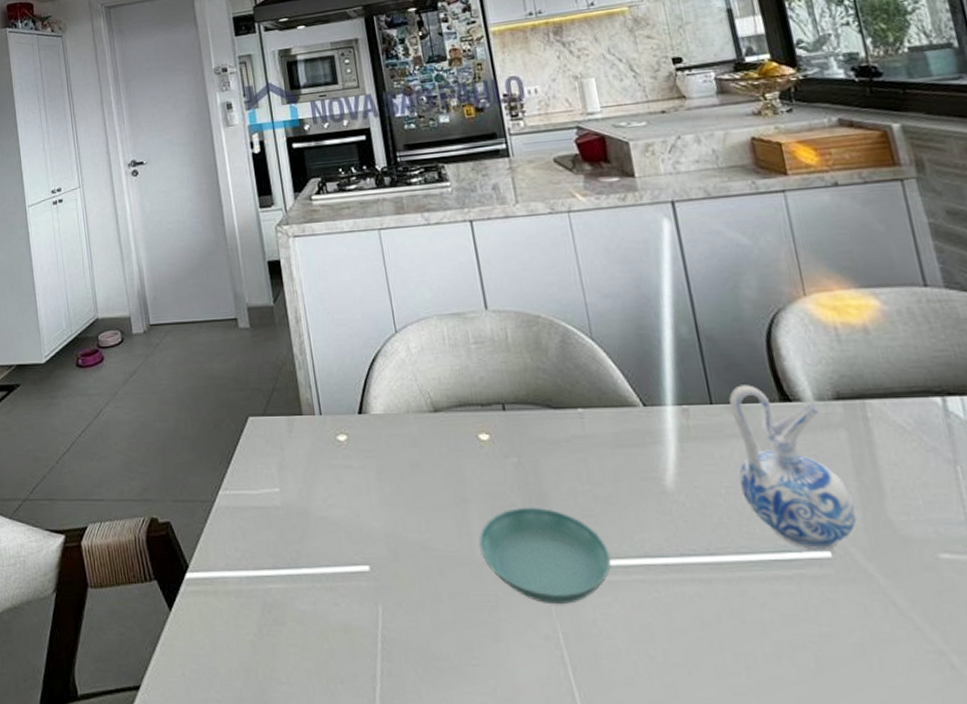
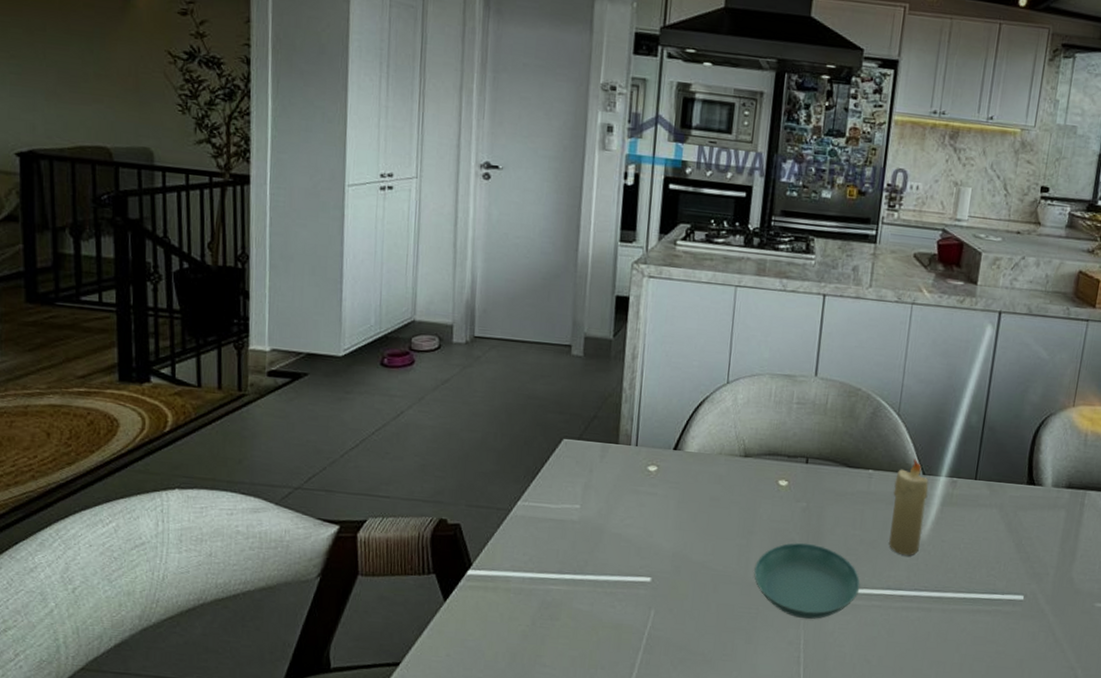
candle: none [612,388,669,511] -> present [889,459,929,556]
ceramic pitcher: present [729,385,857,550] -> none [976,468,1053,595]

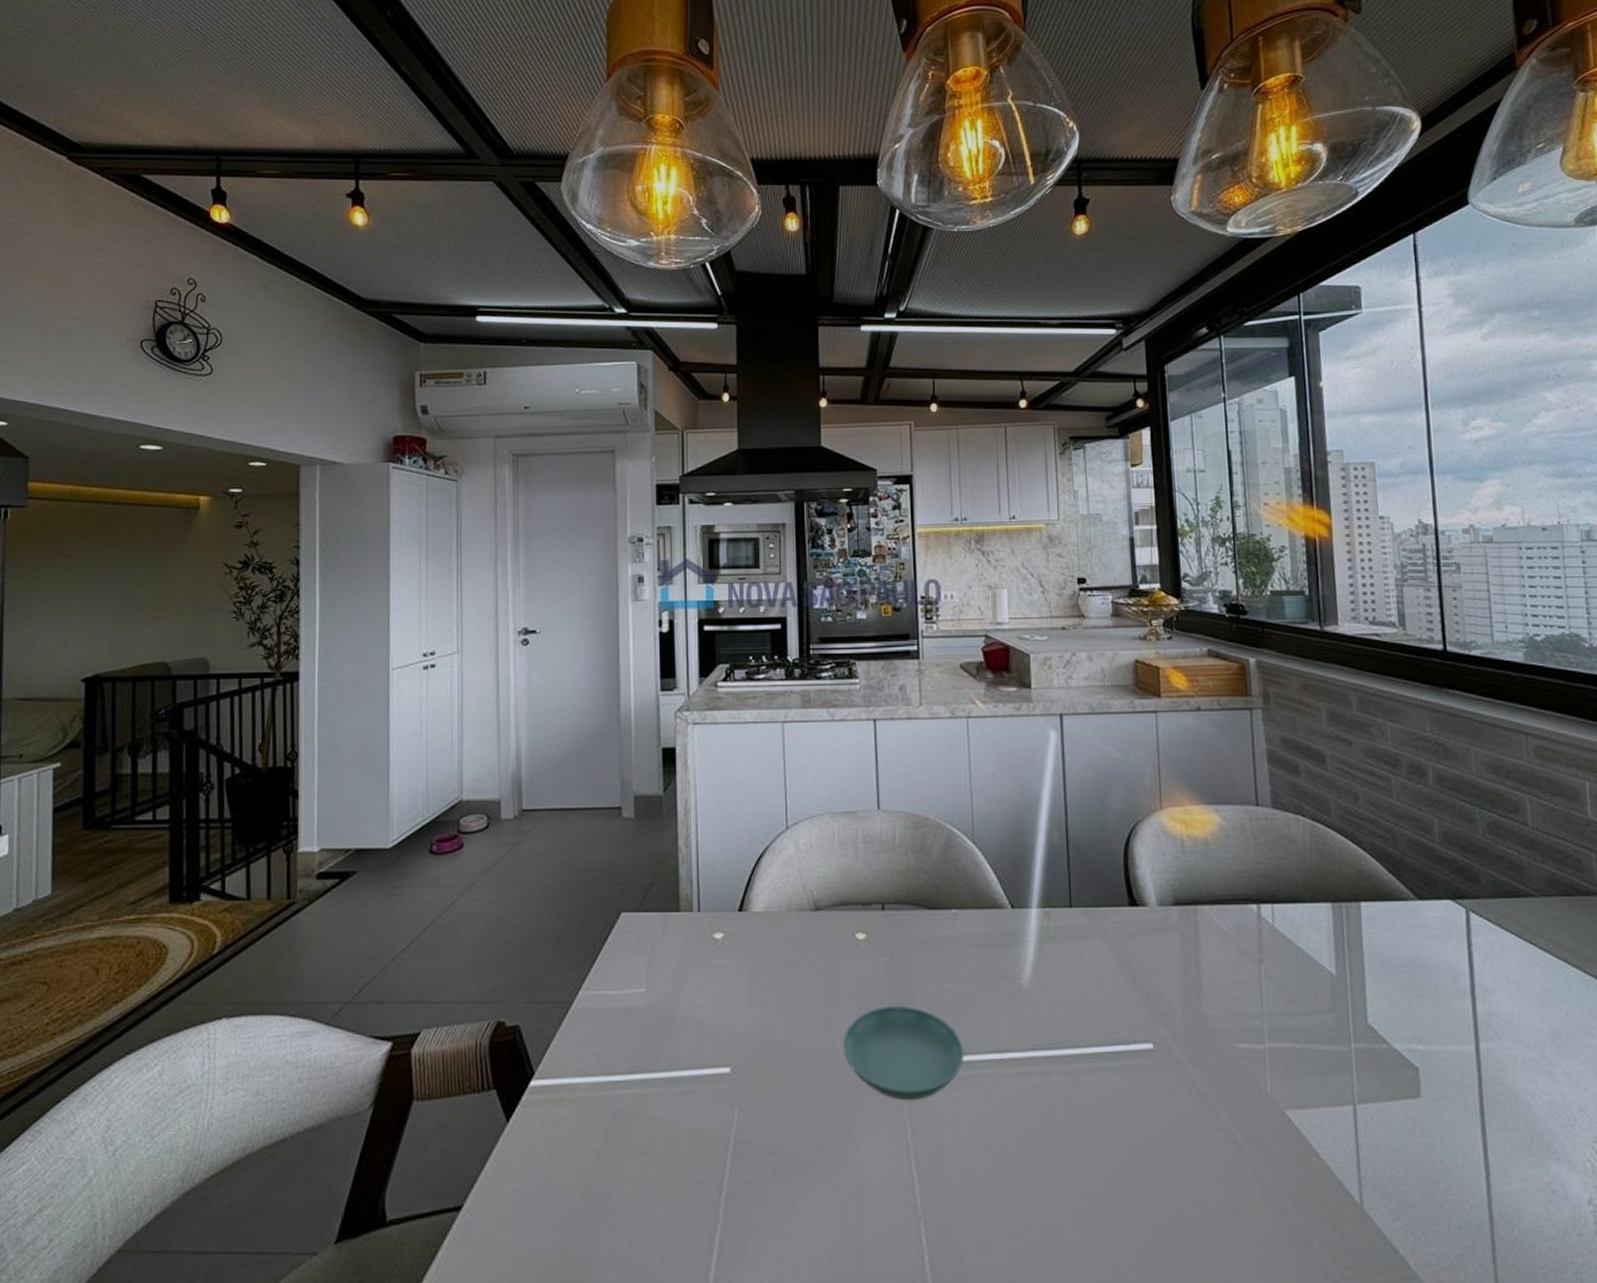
candle: present [889,459,929,556] -> none [982,891,1023,1009]

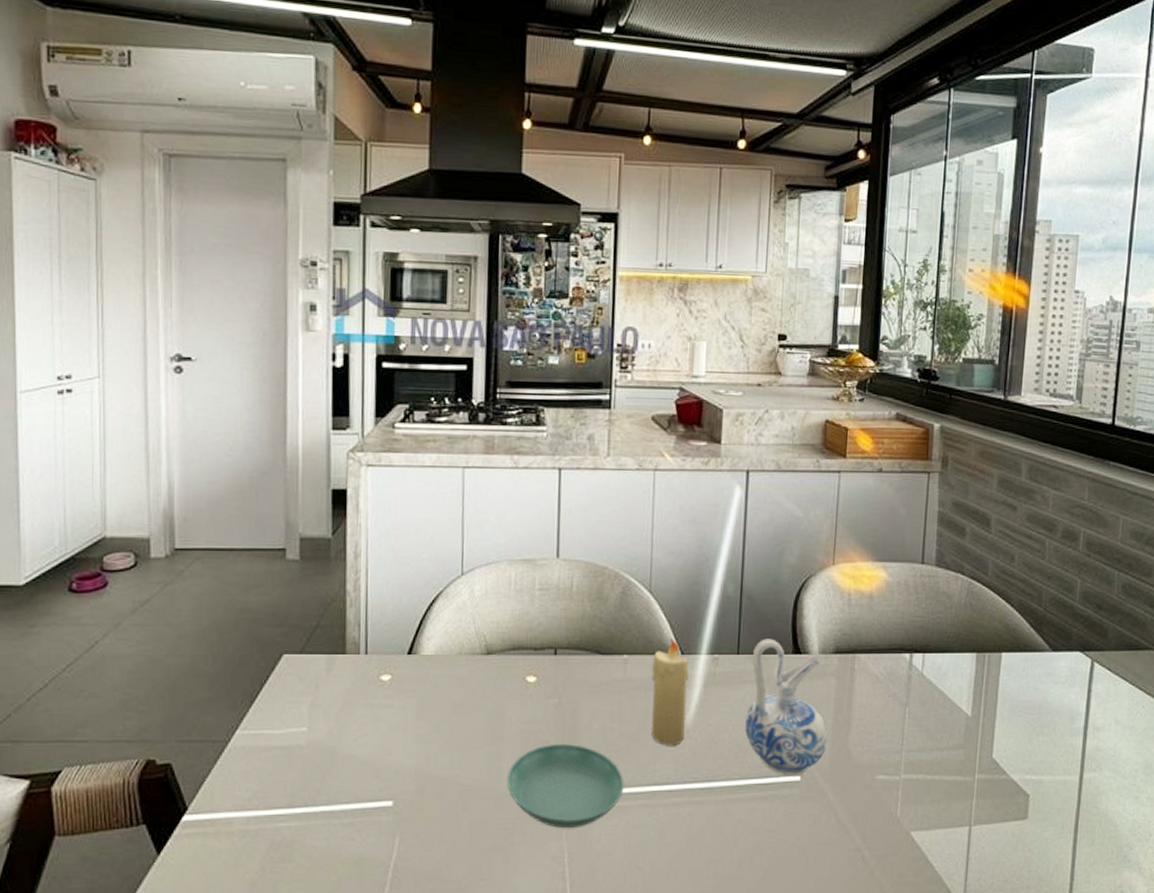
candle: none [982,891,1023,1009] -> present [651,638,689,746]
ceramic pitcher: none [1086,890,1178,1042] -> present [745,638,828,775]

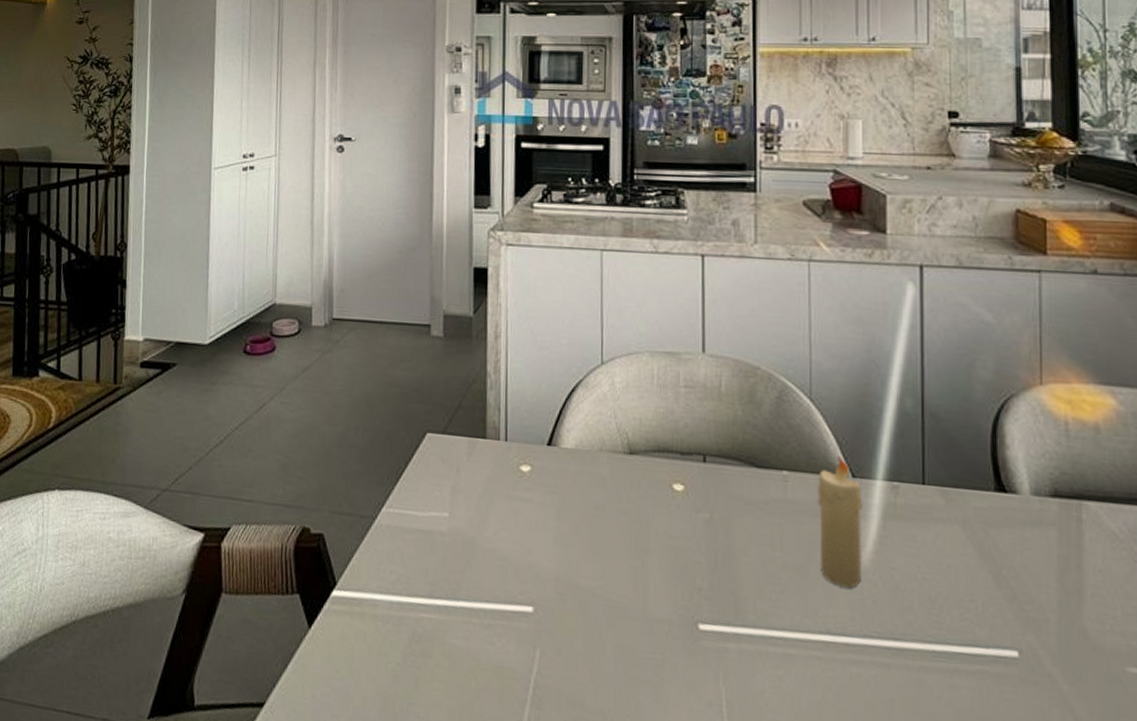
saucer: present [507,743,624,829] -> none [655,566,791,672]
ceramic pitcher: present [745,638,828,775] -> none [939,468,1052,650]

